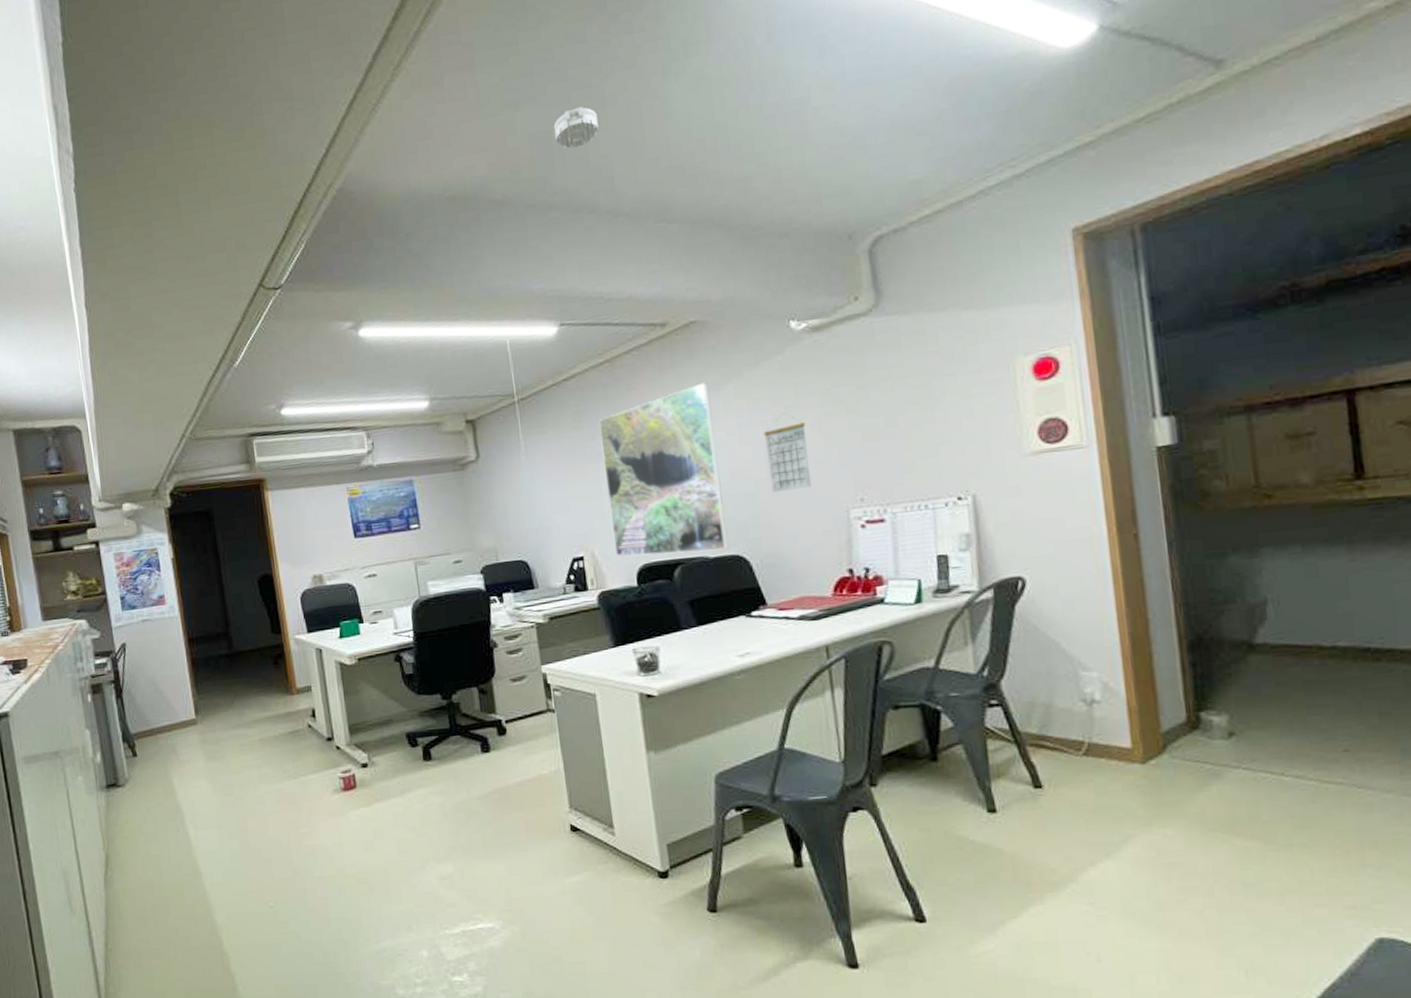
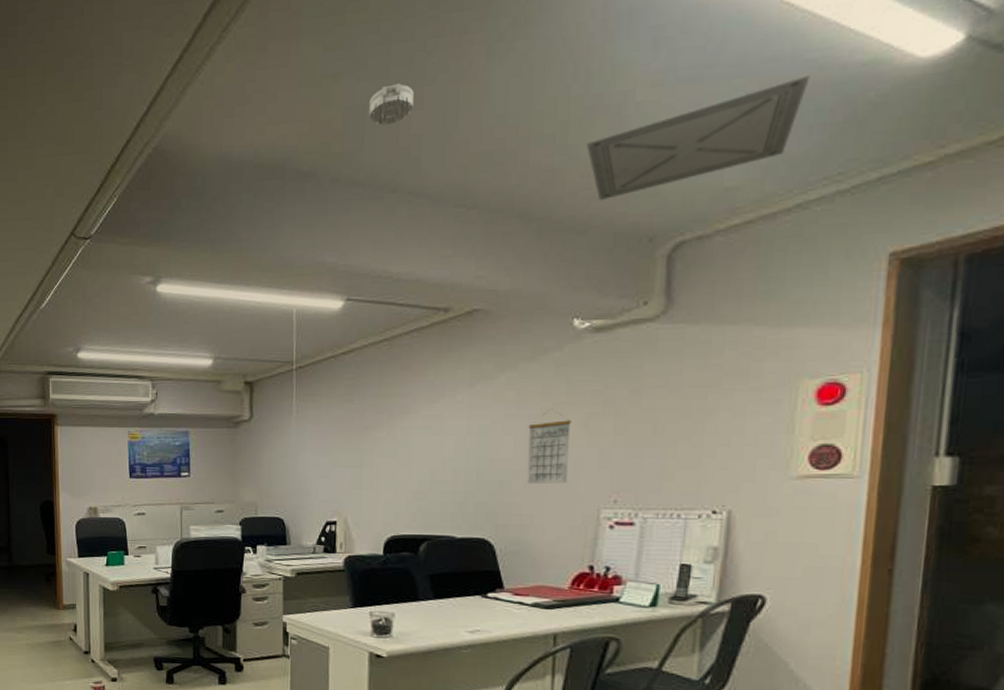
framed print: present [599,382,729,557] -> none [367,370,482,532]
ceiling vent: none [772,71,968,204] -> present [586,75,810,201]

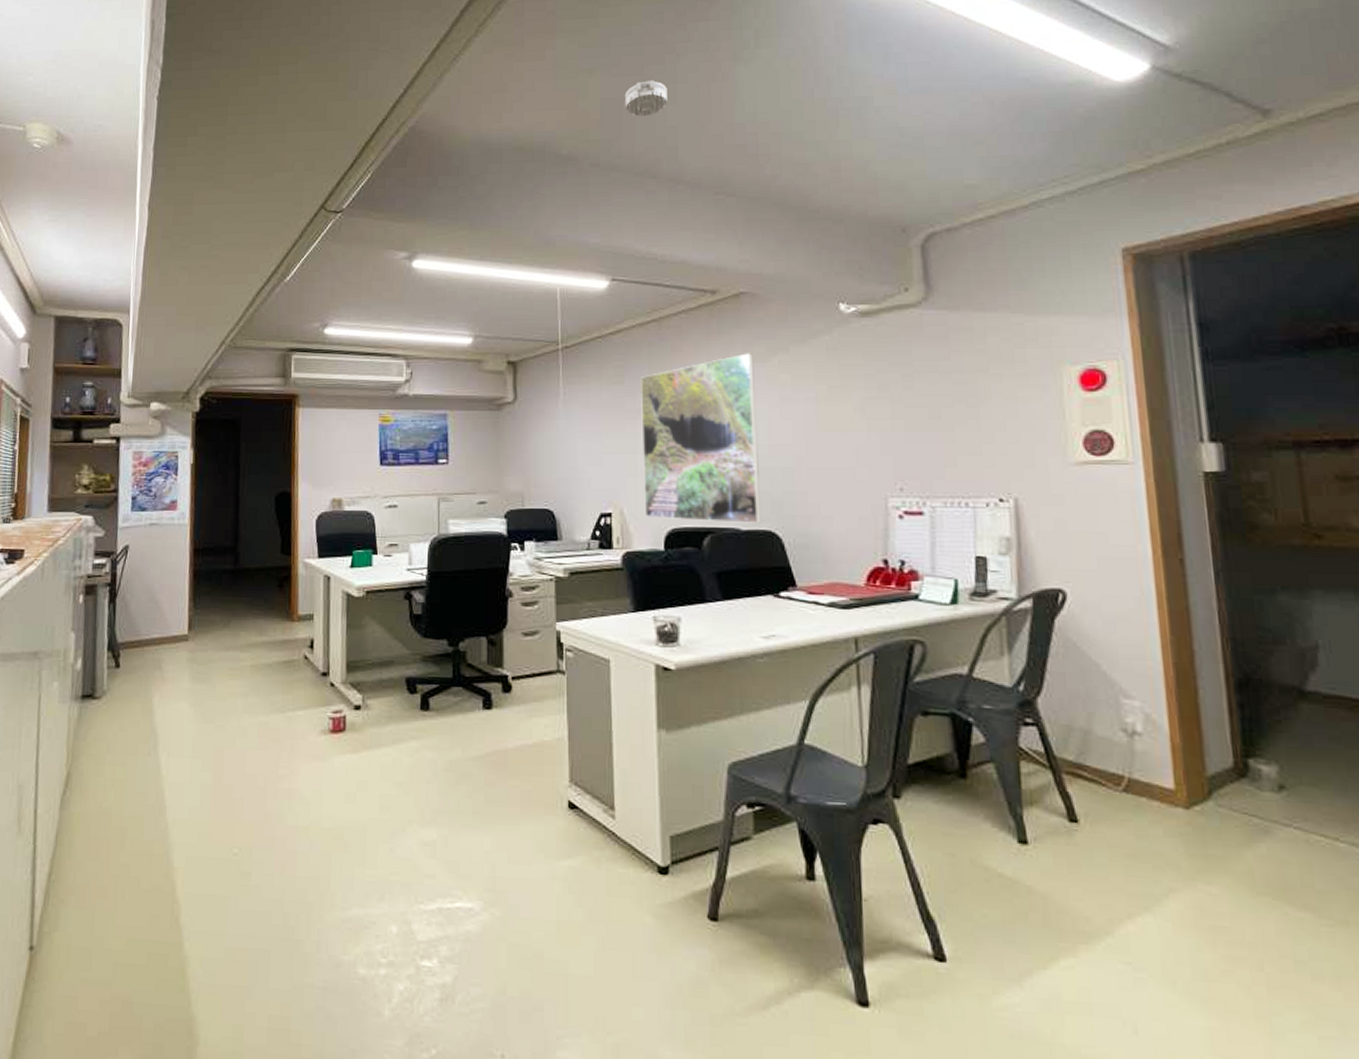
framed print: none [367,370,482,532] -> present [641,353,762,523]
calendar: present [527,413,572,485] -> none [805,397,851,472]
ceiling vent: present [586,75,810,201] -> none [833,91,1025,194]

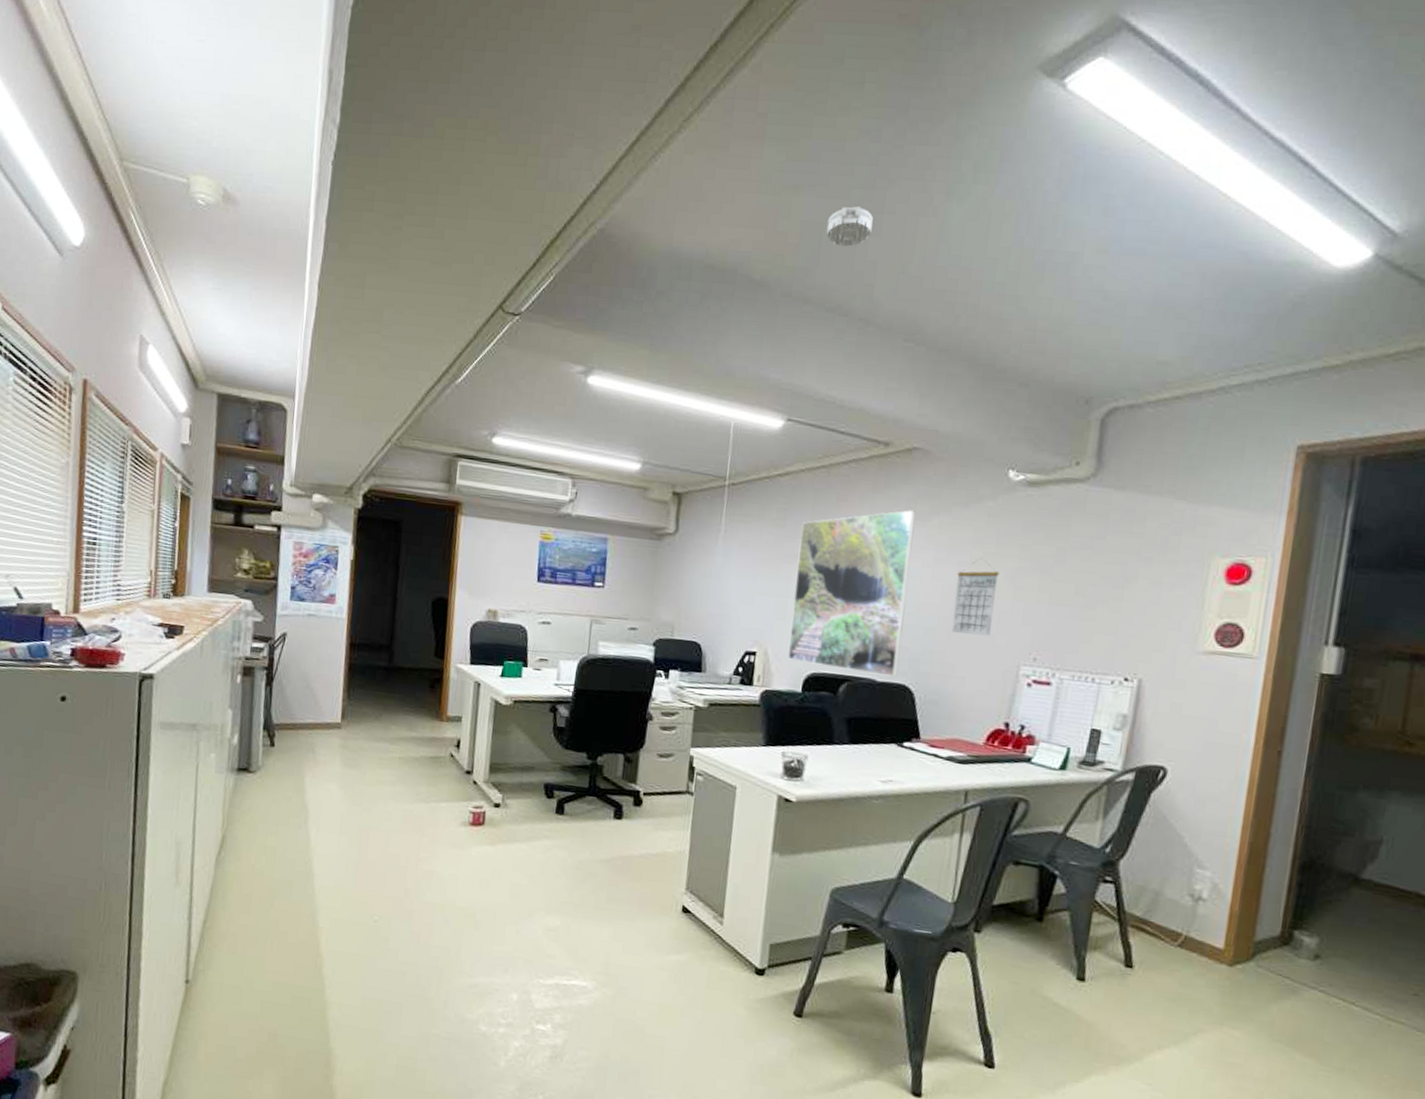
calendar: none [805,397,851,472] -> present [951,562,1000,636]

